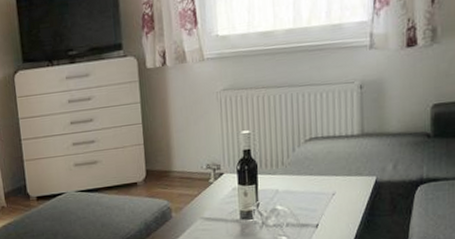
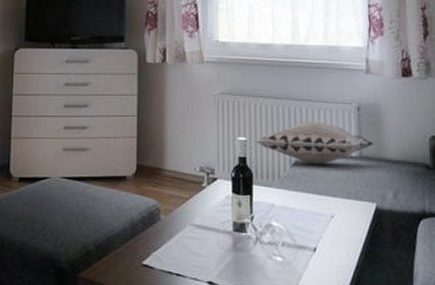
decorative pillow: none [259,105,375,148] -> present [256,121,373,164]

